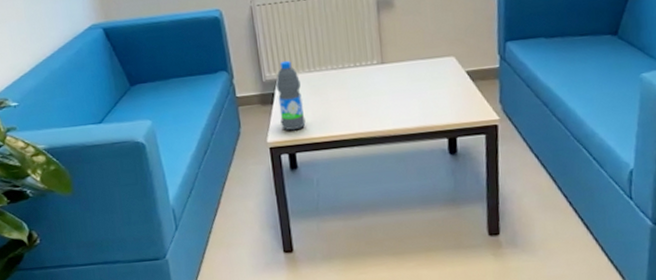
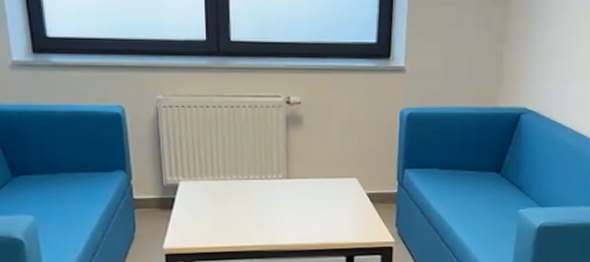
water bottle: present [275,60,306,131] -> none [176,166,206,238]

